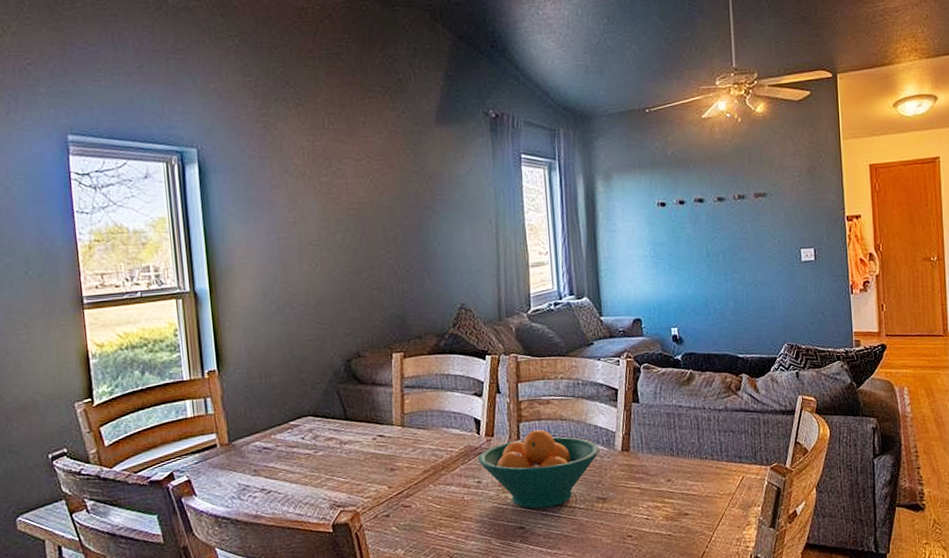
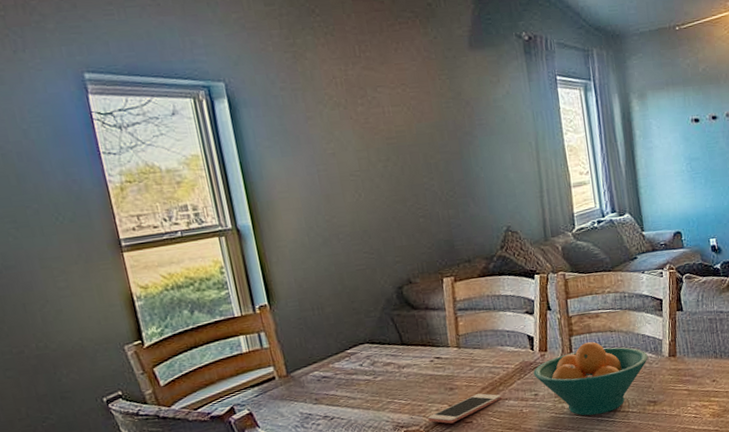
cell phone: none [365,476,444,507] -> present [427,393,503,424]

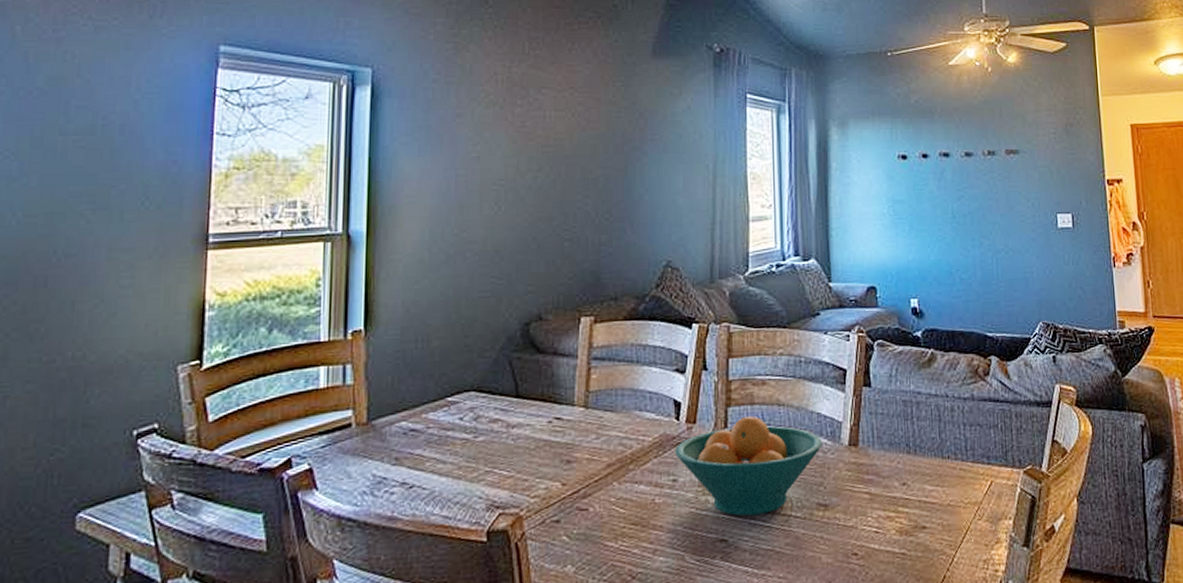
cell phone: present [427,393,503,424] -> none [532,472,631,509]

